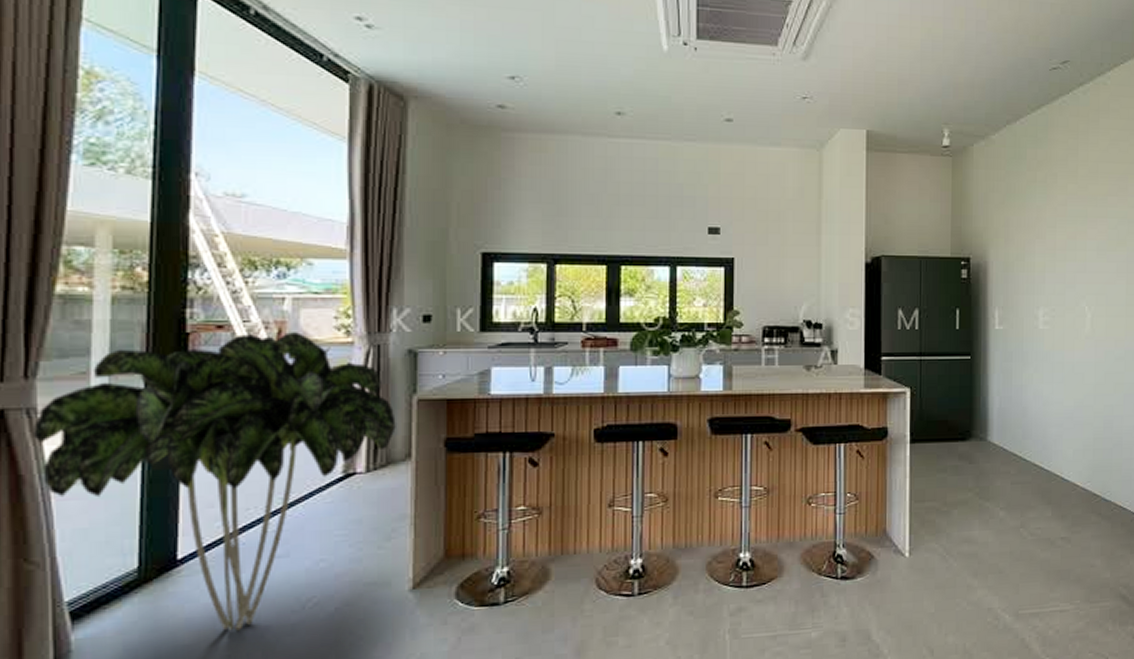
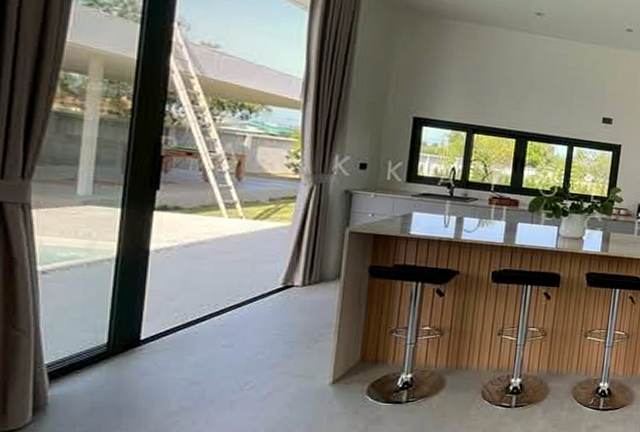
indoor plant: present [33,332,396,631] -> none [26,162,330,402]

